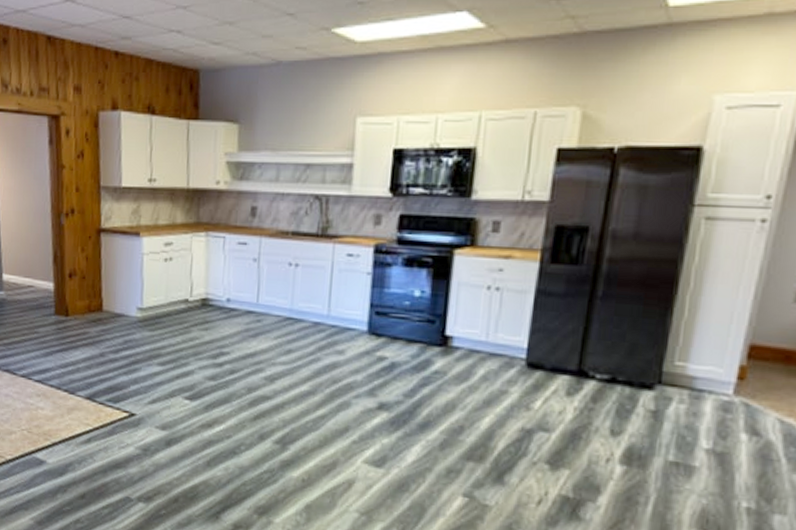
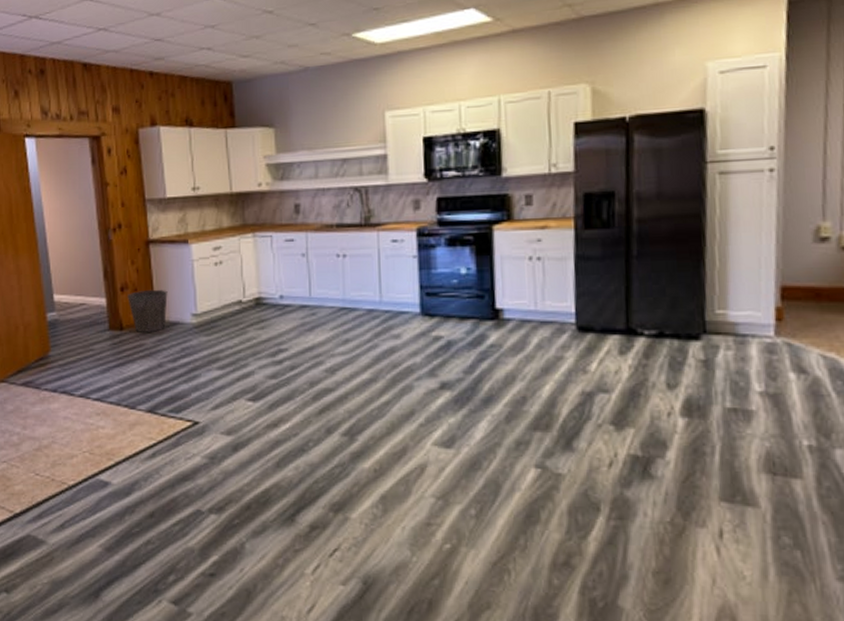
waste bin: none [75,278,115,322] -> present [127,289,168,332]

